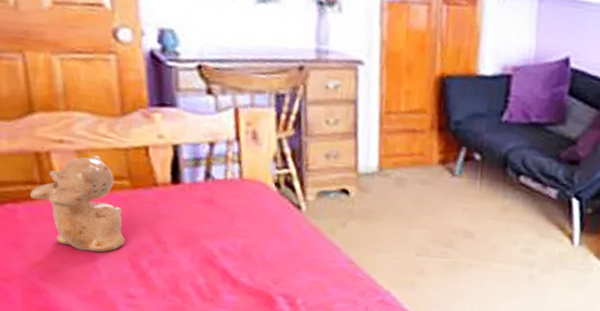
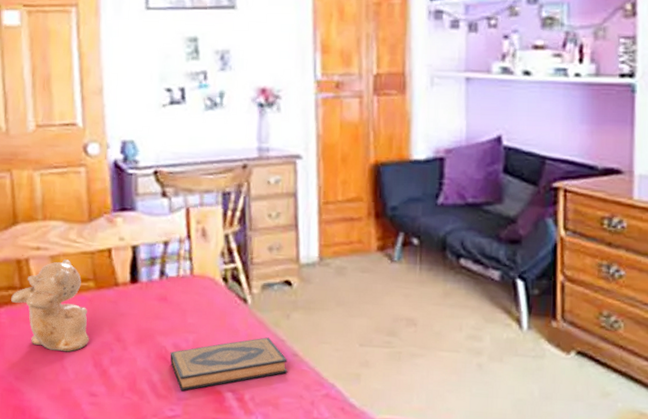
hardback book: none [216,244,343,295] -> present [170,337,288,391]

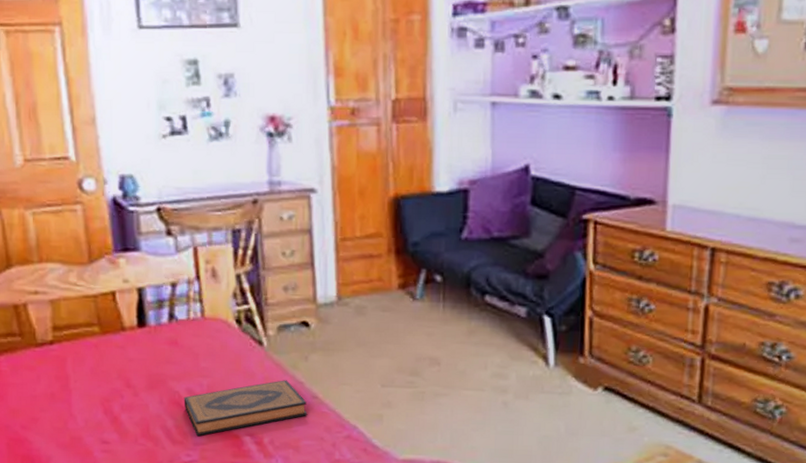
teddy bear: present [11,259,89,352] -> none [11,304,97,400]

